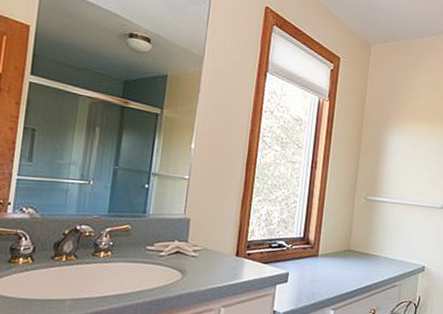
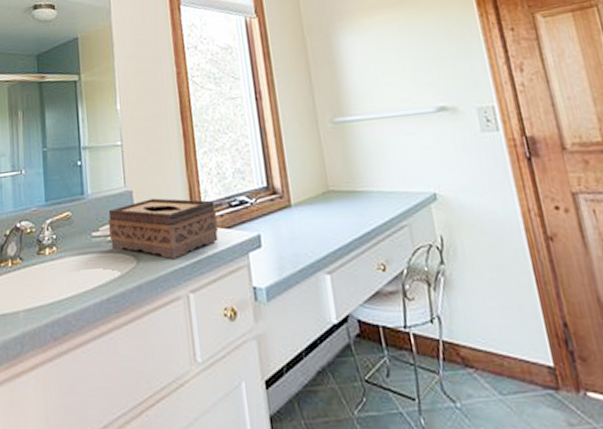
tissue box: none [162,228,258,280] -> present [108,198,219,260]

